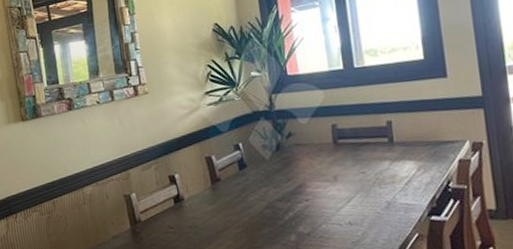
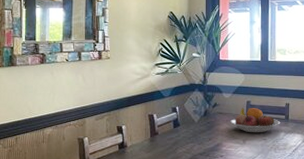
fruit bowl: none [312,132,383,167] -> present [230,108,281,133]

